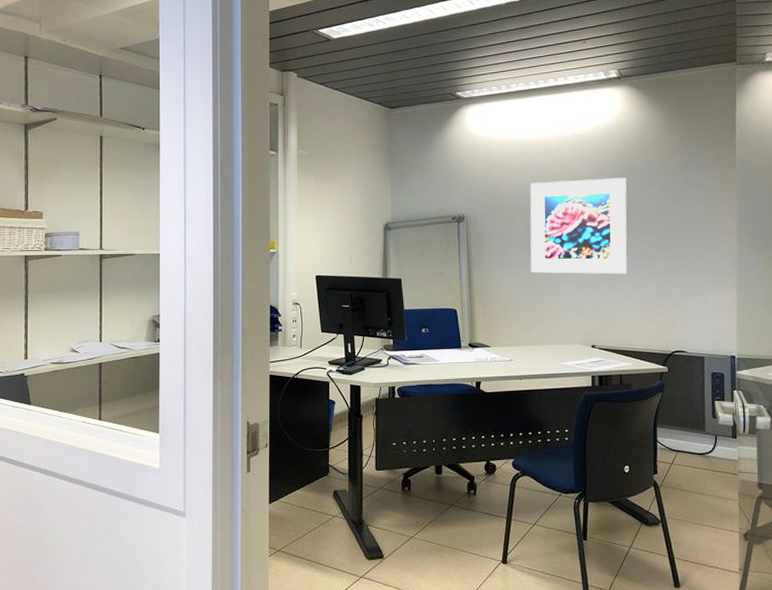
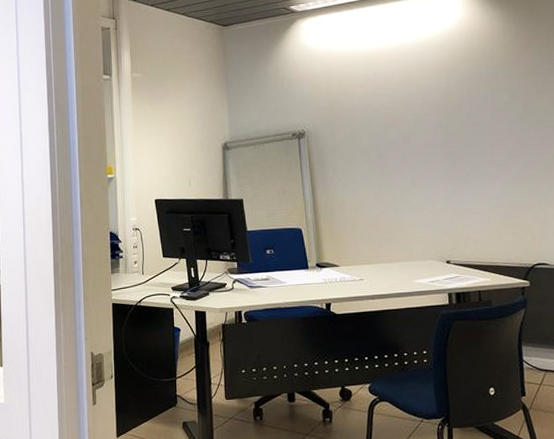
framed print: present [530,177,627,275] -> none [371,84,480,188]

